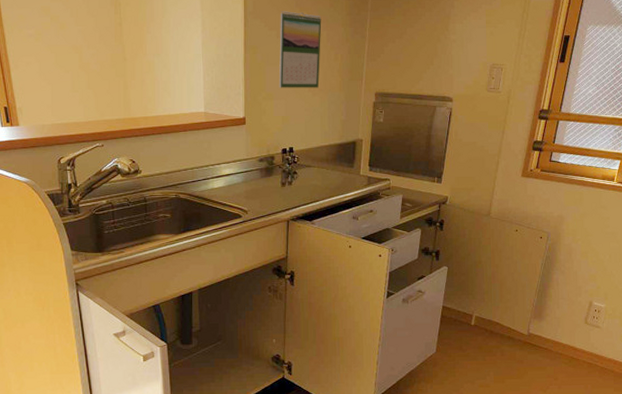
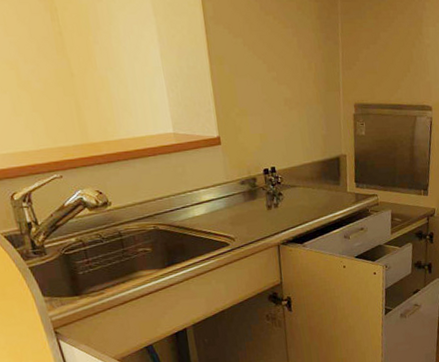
calendar: present [279,11,322,88] -> none [244,15,295,103]

